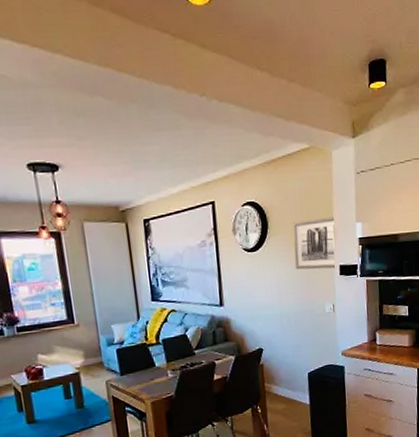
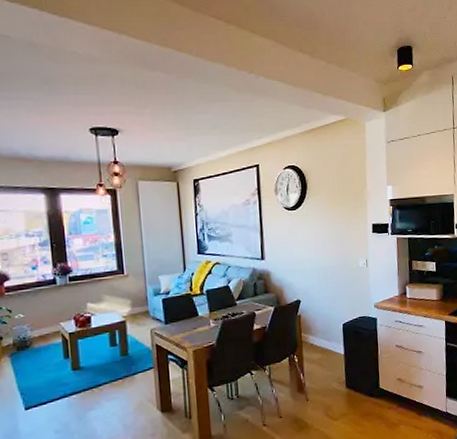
wall art: present [292,217,338,270] -> none [329,180,370,228]

